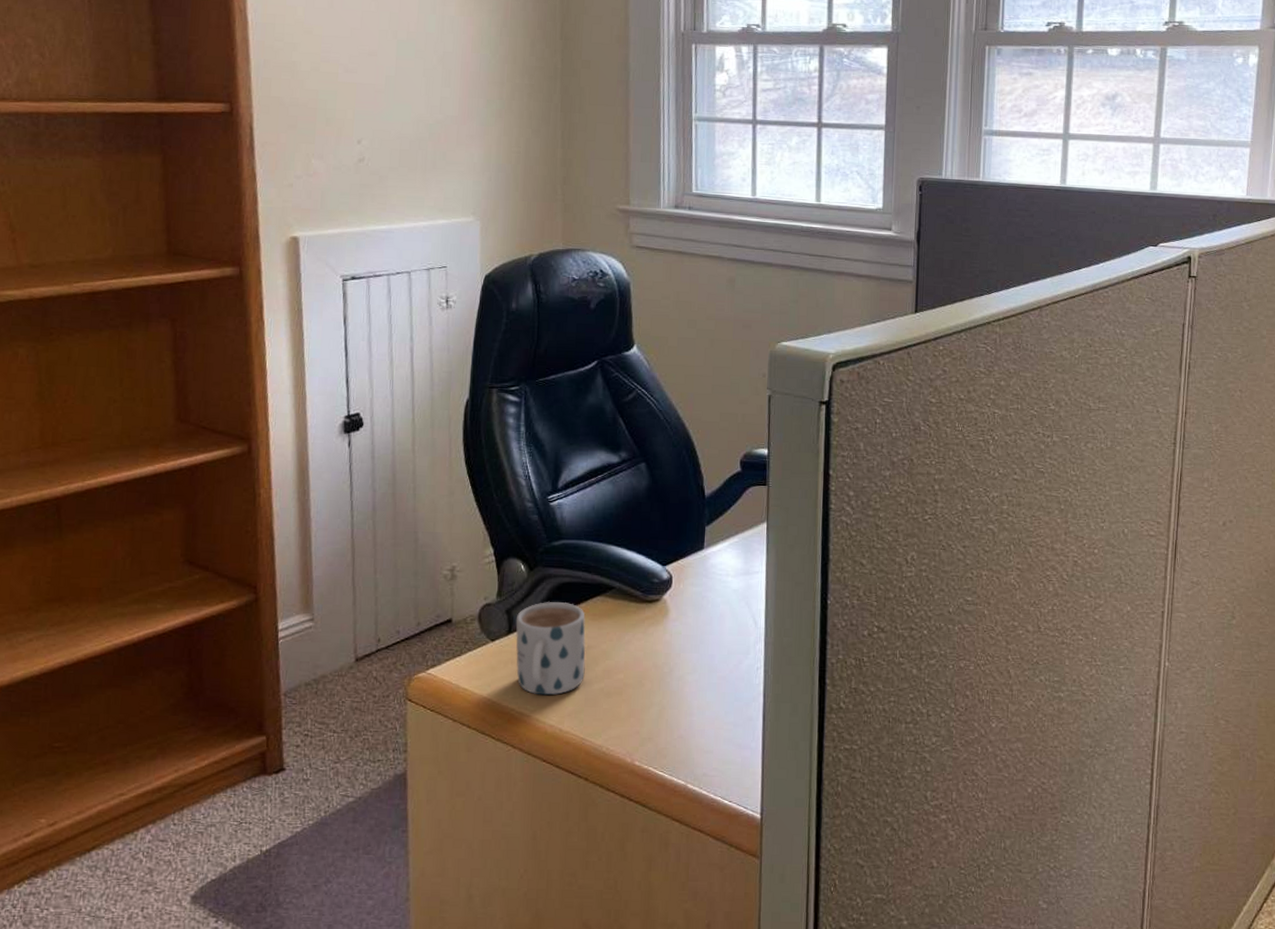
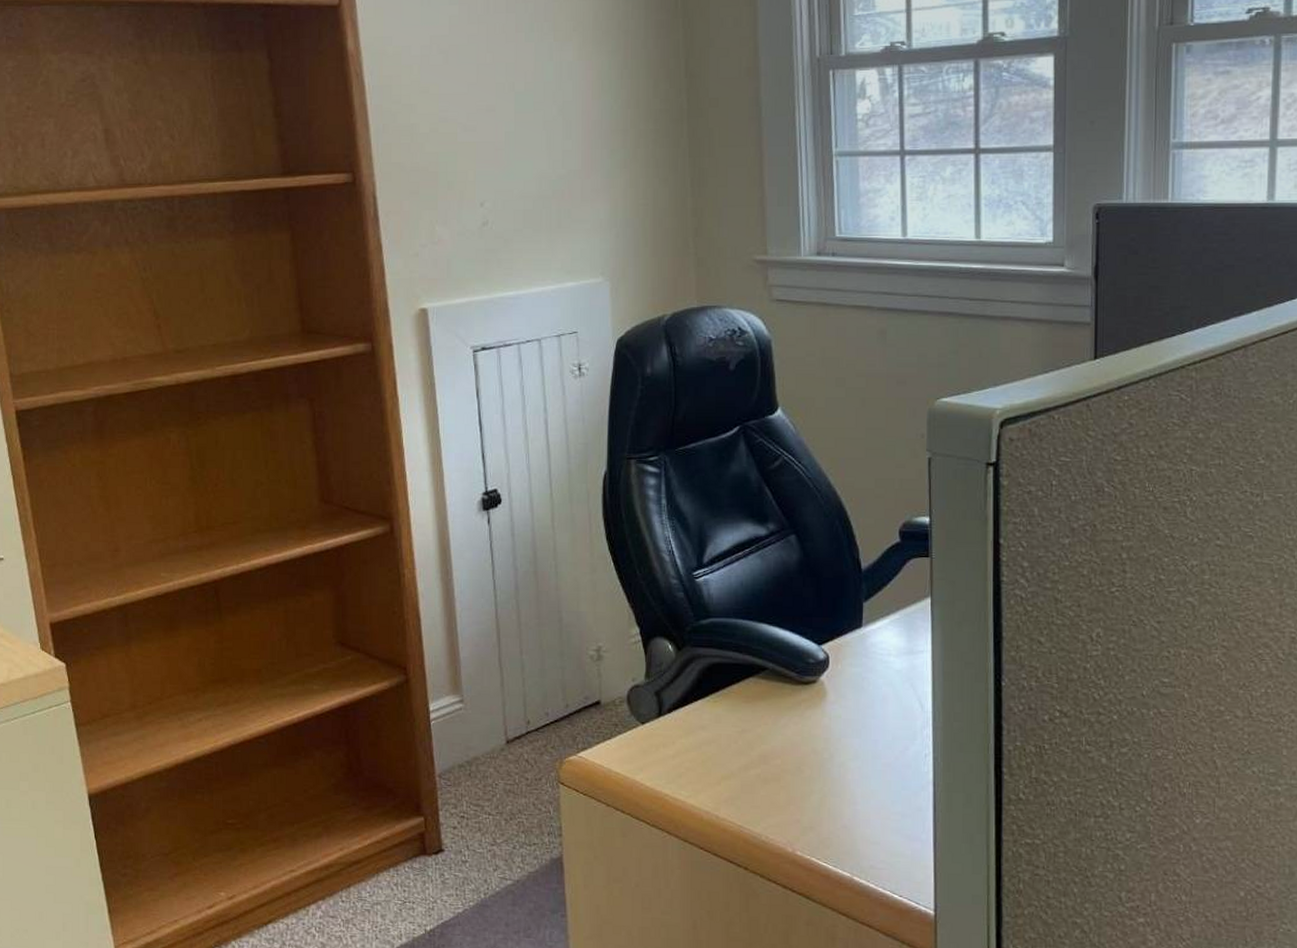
mug: present [515,602,586,696] -> none [665,683,740,781]

